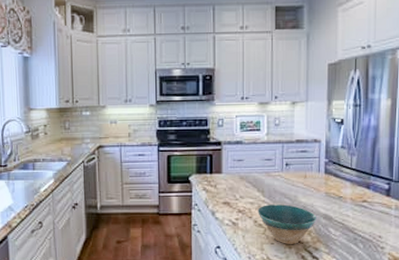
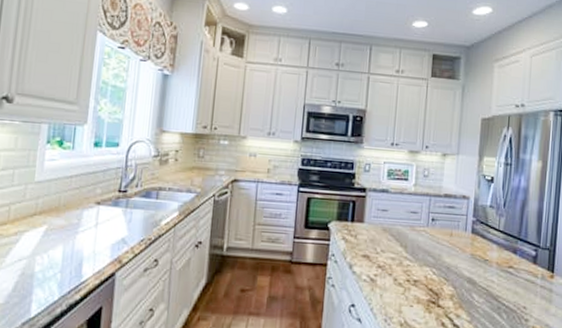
bowl: present [258,204,317,244] -> none [398,261,461,309]

